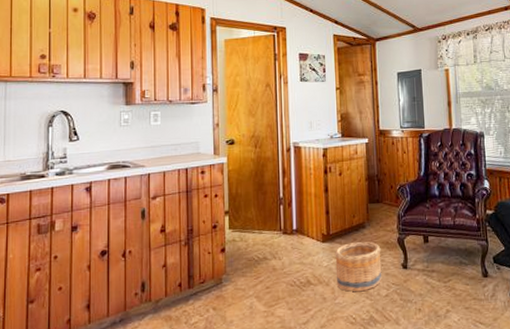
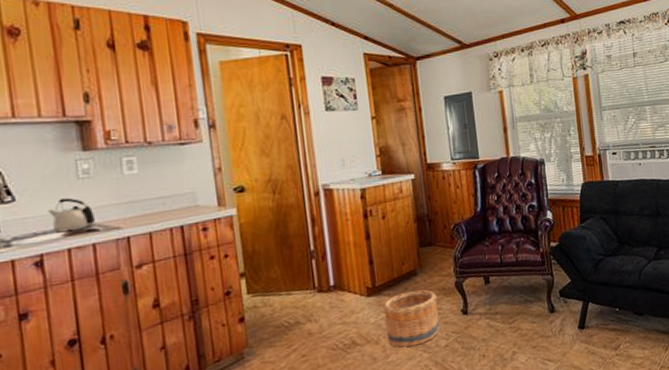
kettle: none [98,140,128,167] -> present [48,198,95,233]

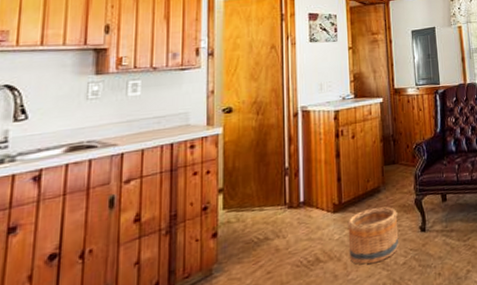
kettle: present [48,198,95,233] -> none [55,116,95,149]

